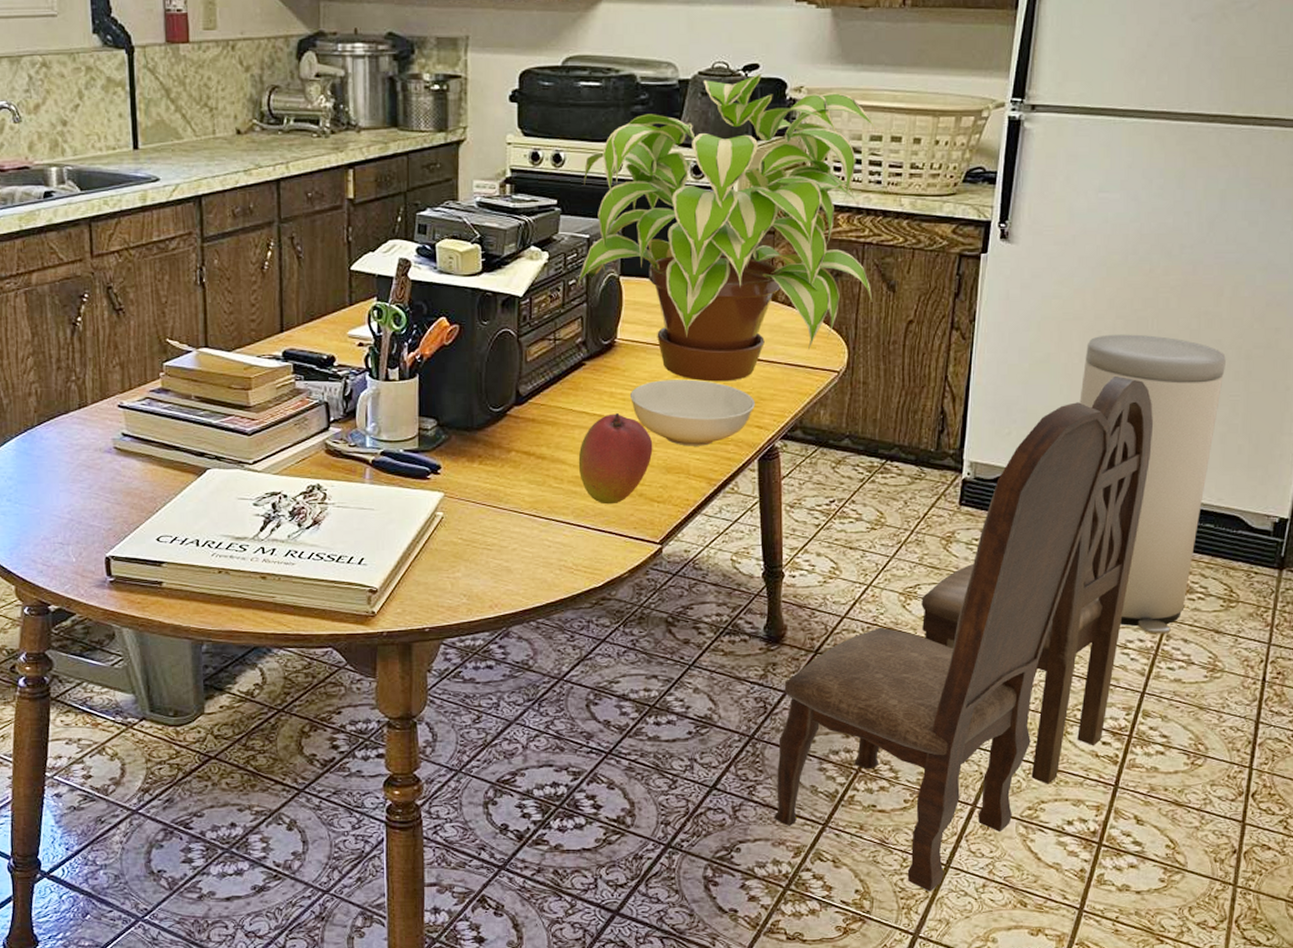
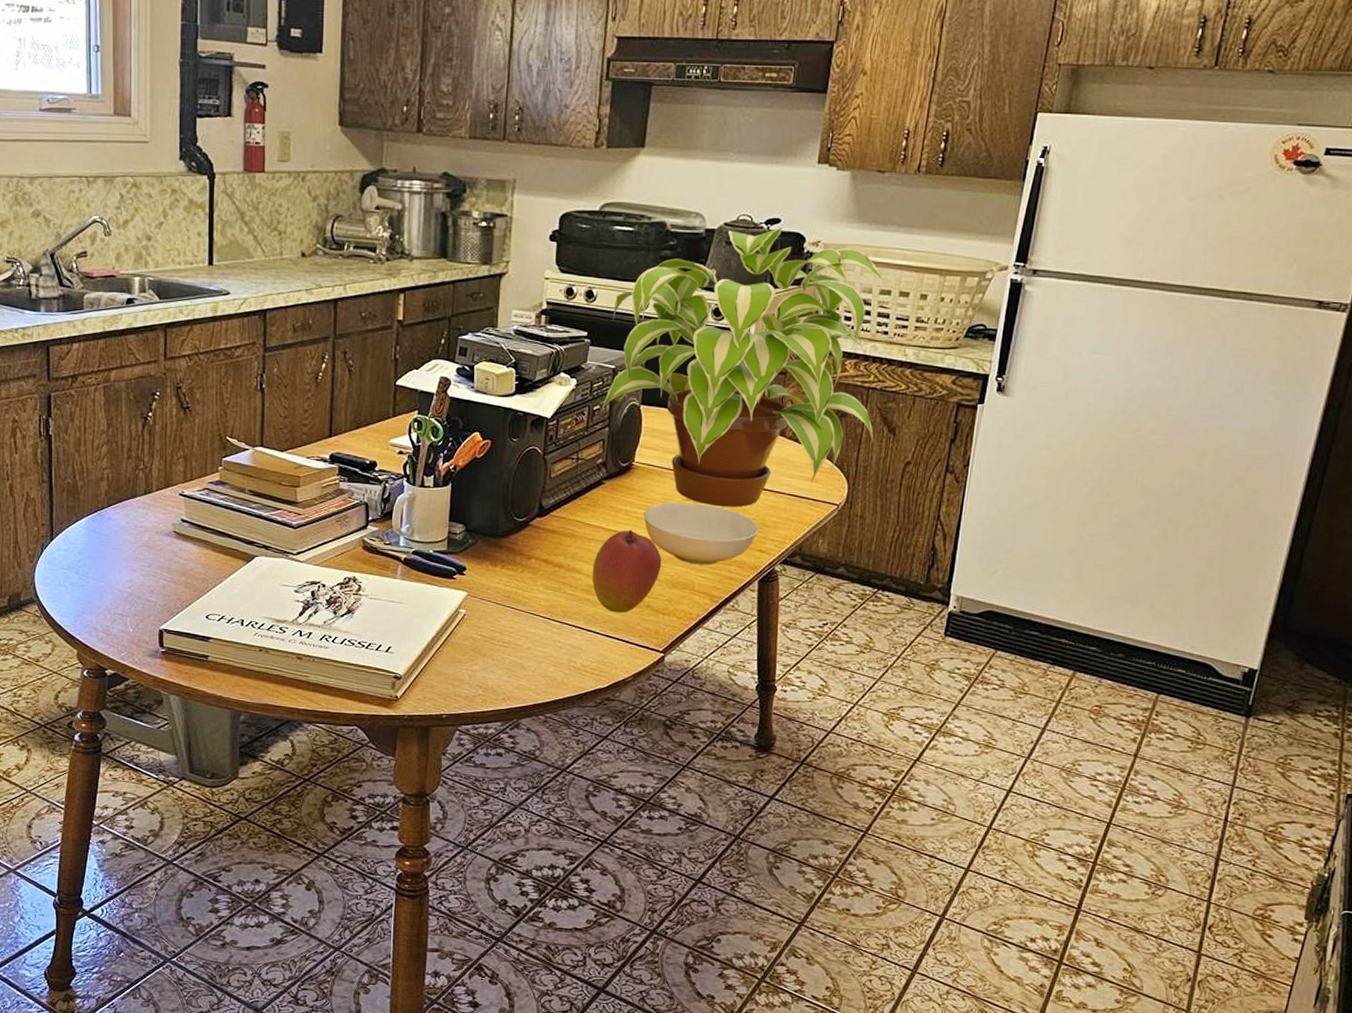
dining chair: present [774,375,1154,892] -> none [753,525,1133,994]
pedal bin: present [1079,334,1226,634] -> none [1063,486,1205,770]

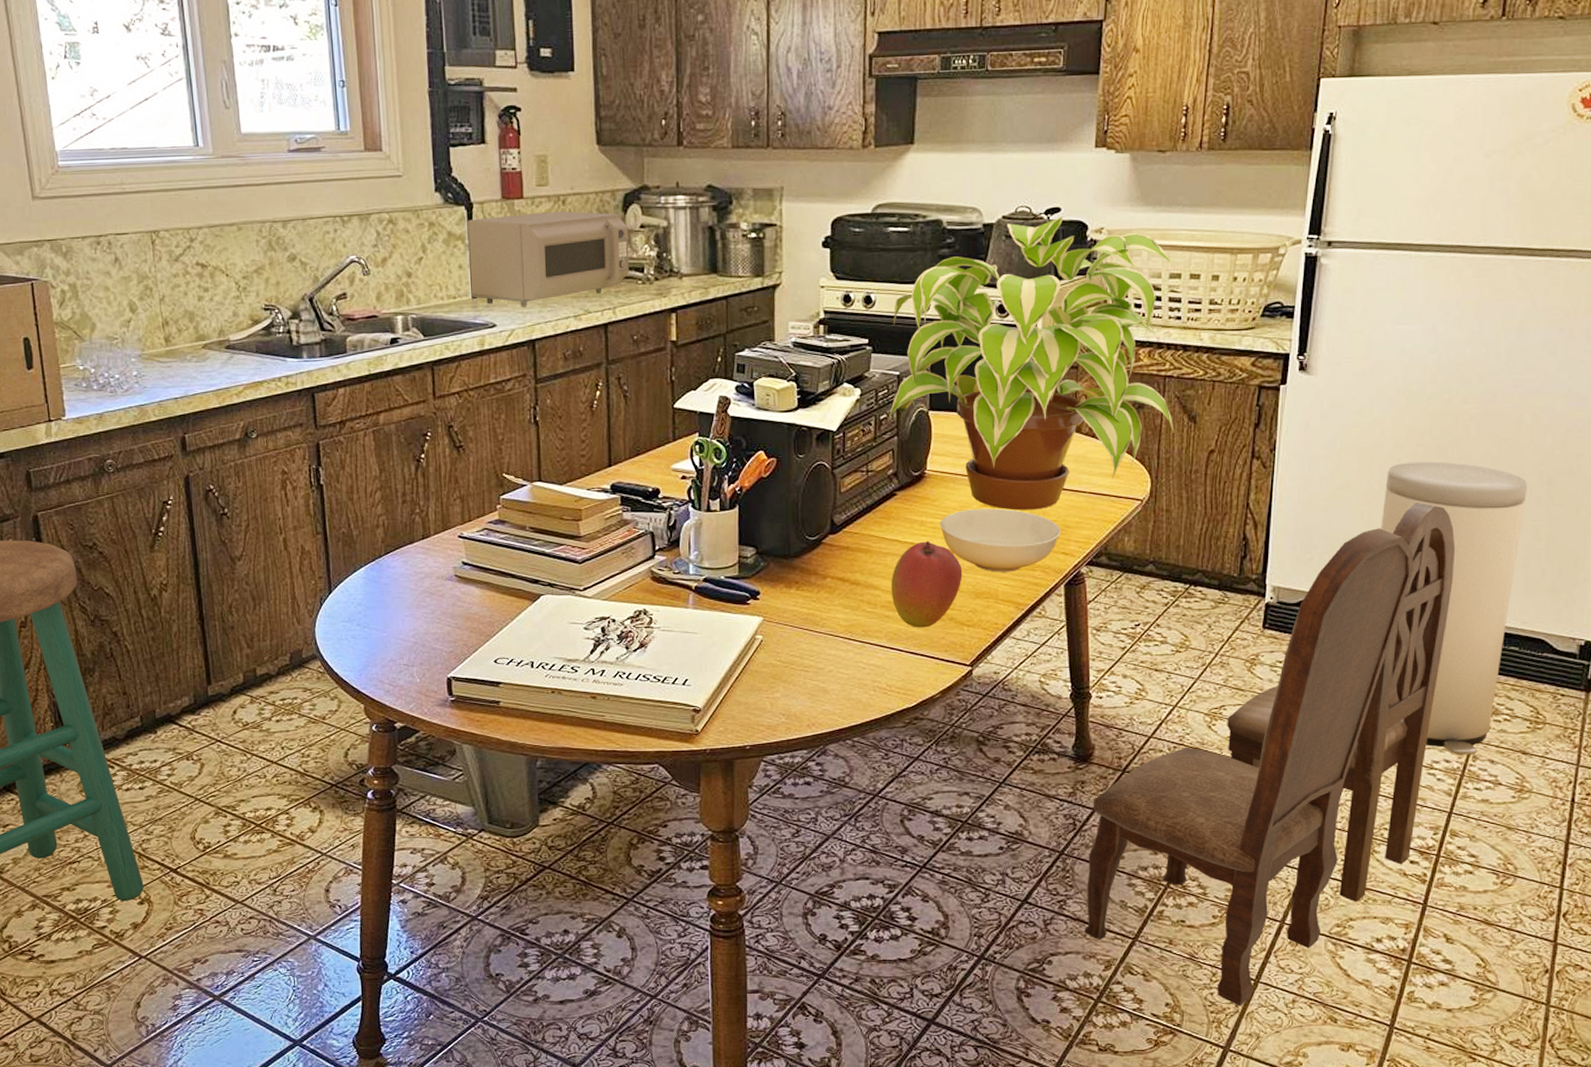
microwave: none [208,187,364,278] -> present [467,211,630,307]
dining chair: none [753,525,1133,994] -> present [1084,502,1456,1006]
pedal bin: none [1063,486,1205,770] -> present [1381,461,1527,755]

